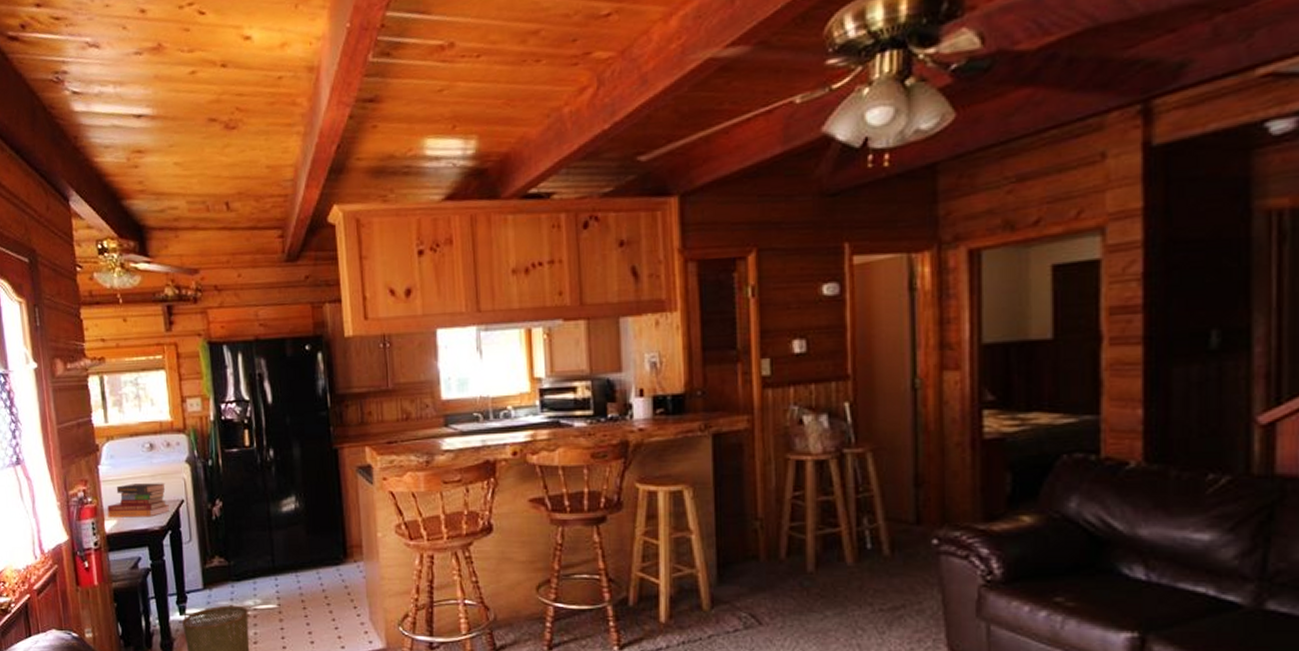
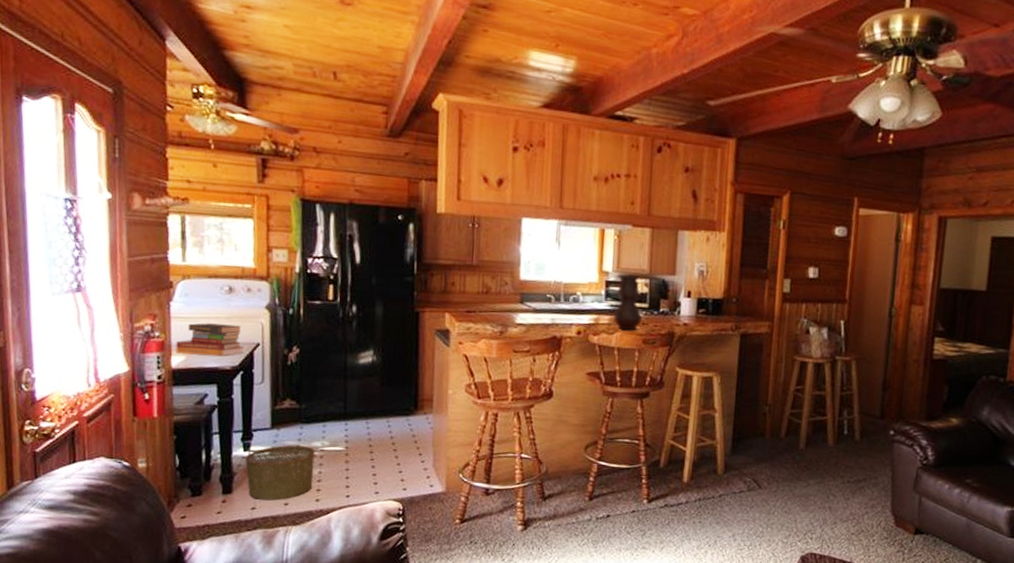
vase: none [551,376,587,445] -> present [613,273,642,331]

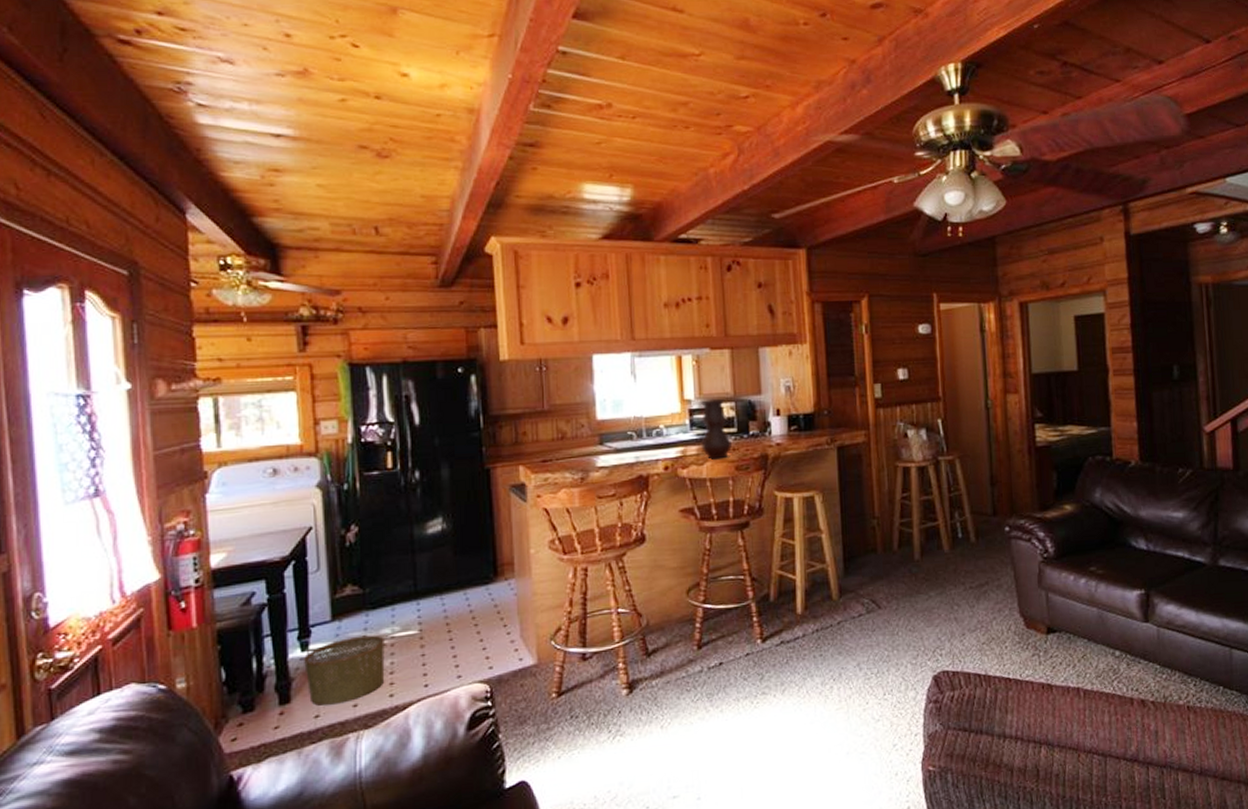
books: present [176,323,243,357] -> none [215,510,294,551]

